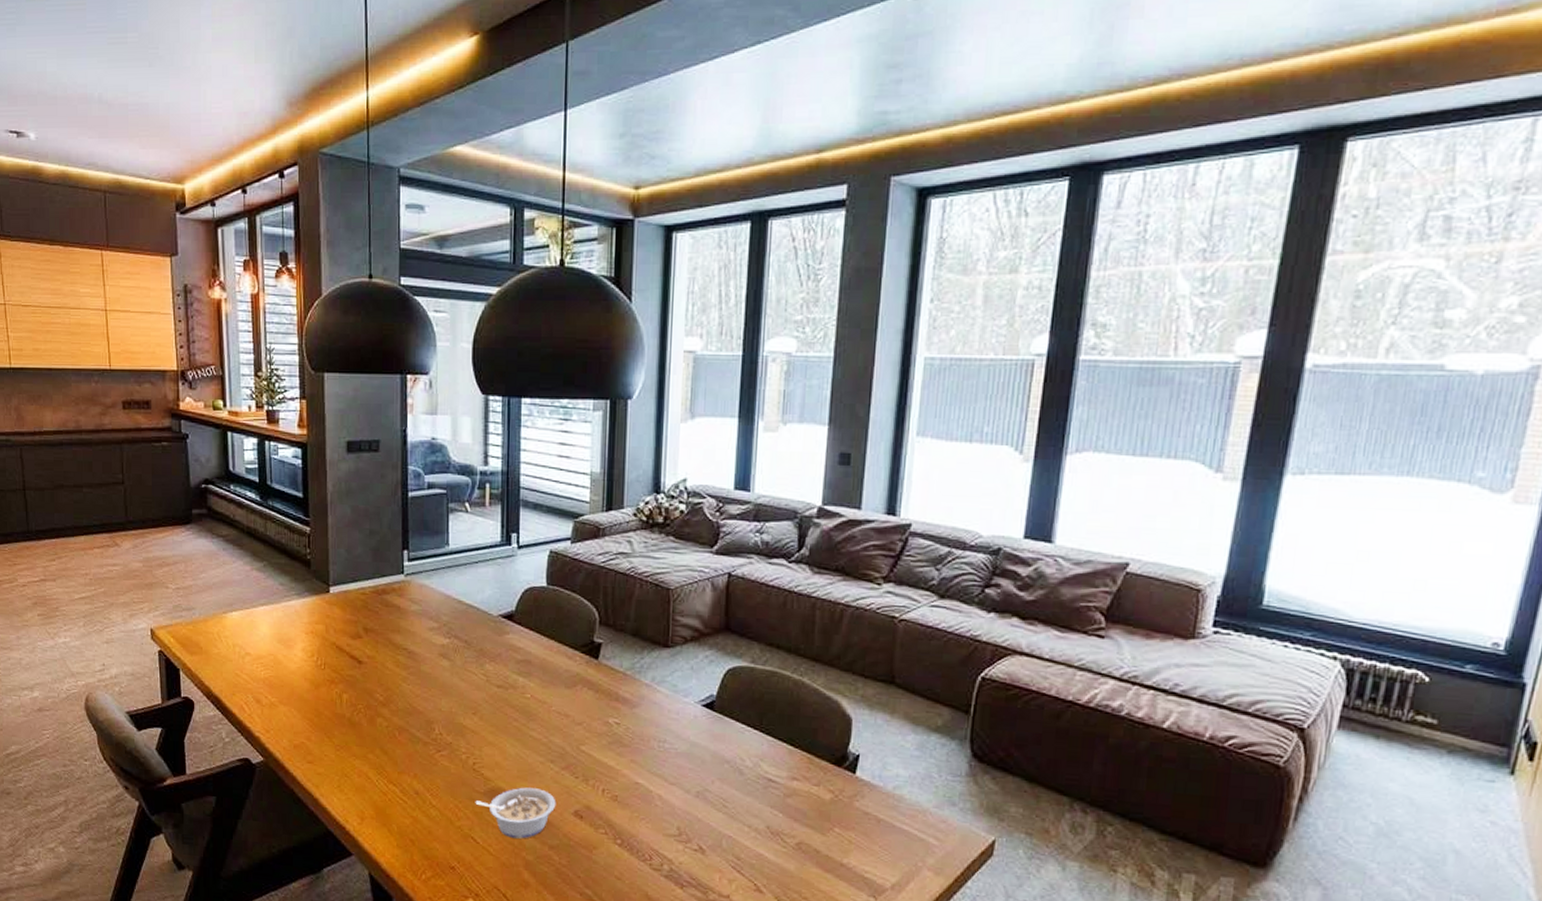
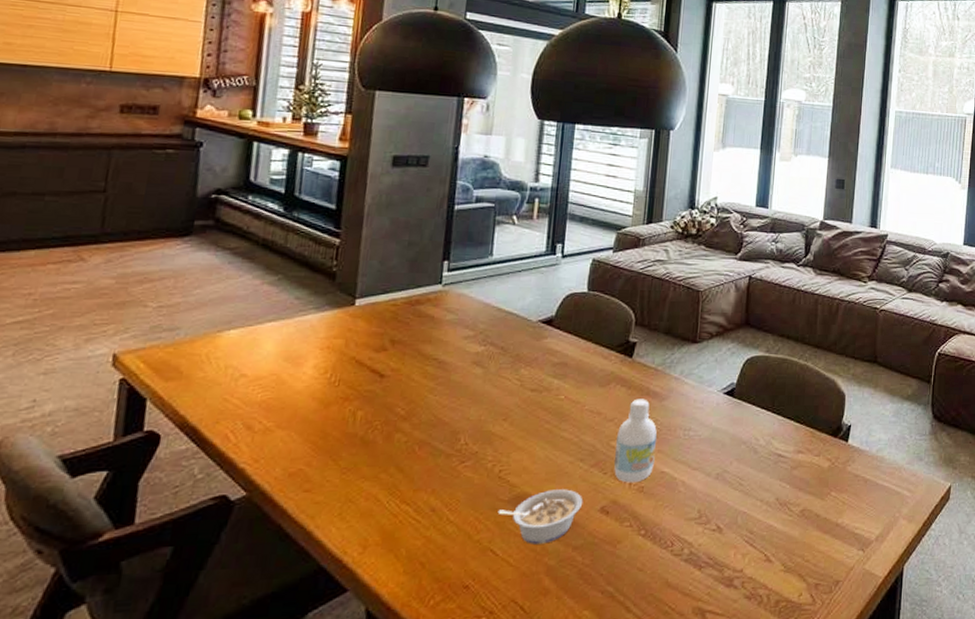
bottle: none [584,703,630,791] -> present [613,398,658,483]

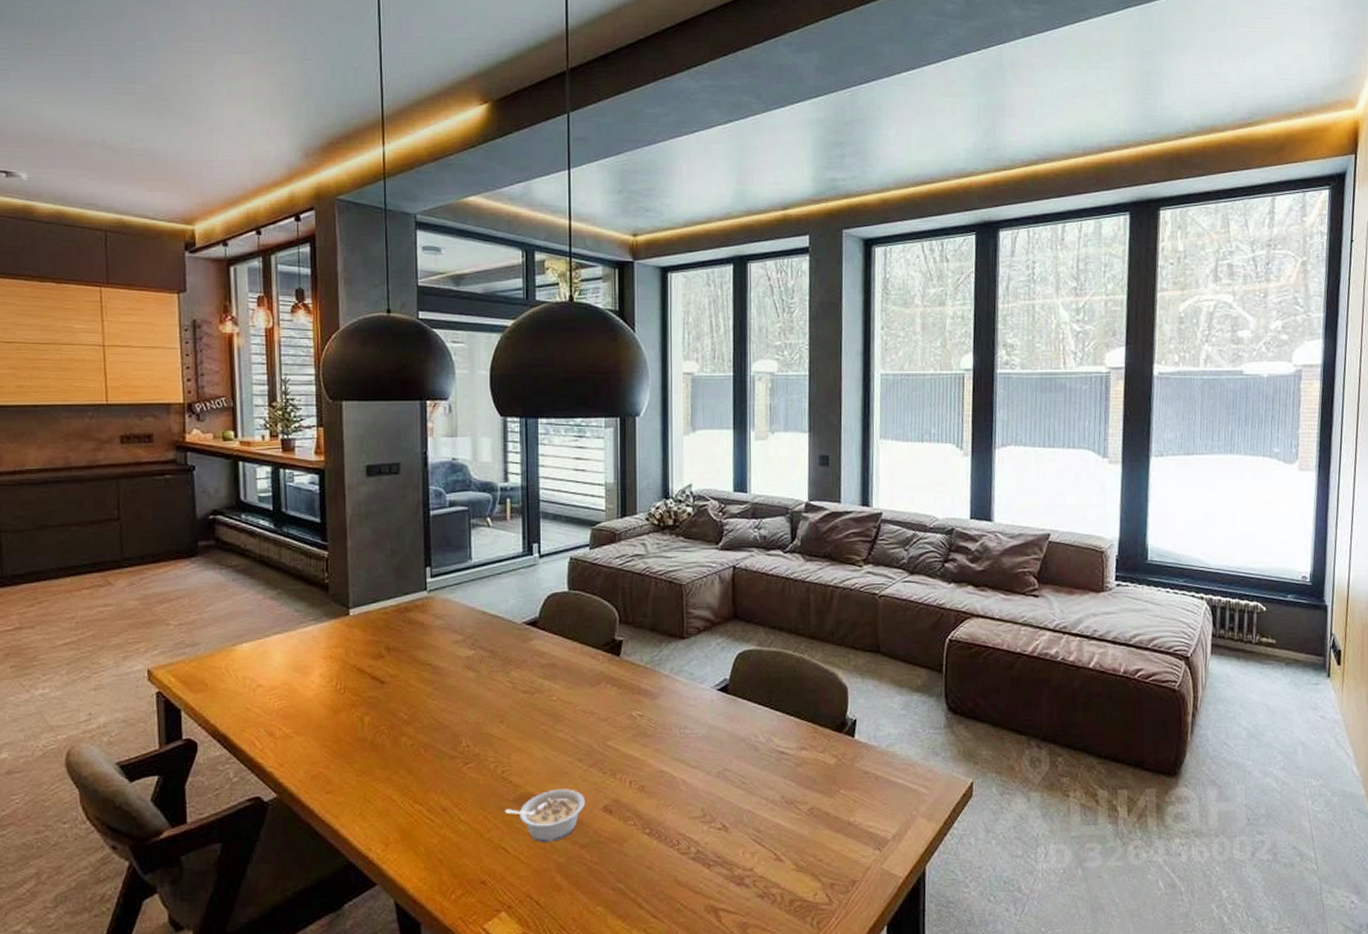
bottle: present [613,398,658,483] -> none [611,697,653,782]

